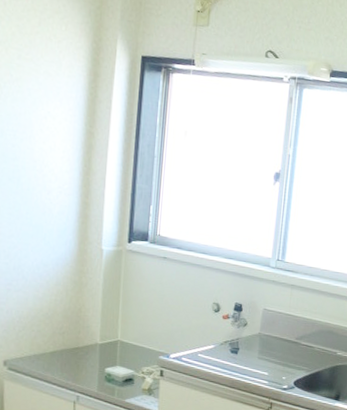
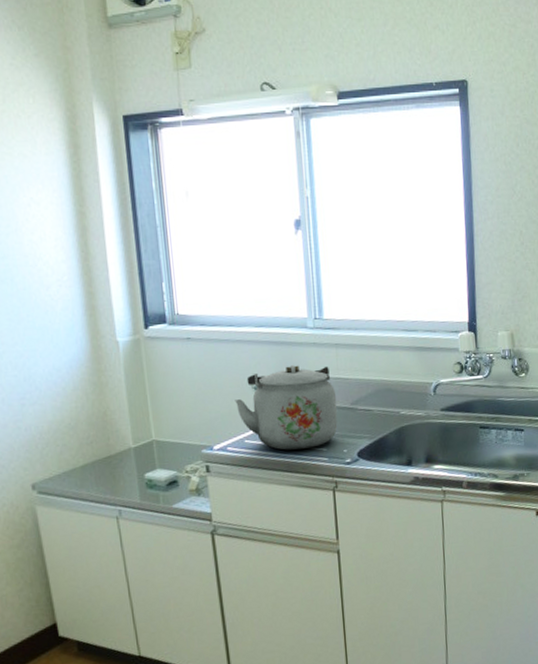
kettle: none [195,296,285,371] -> present [234,364,338,450]

